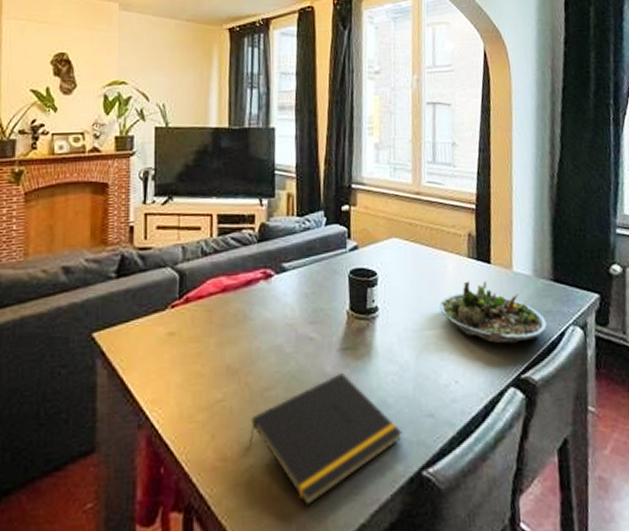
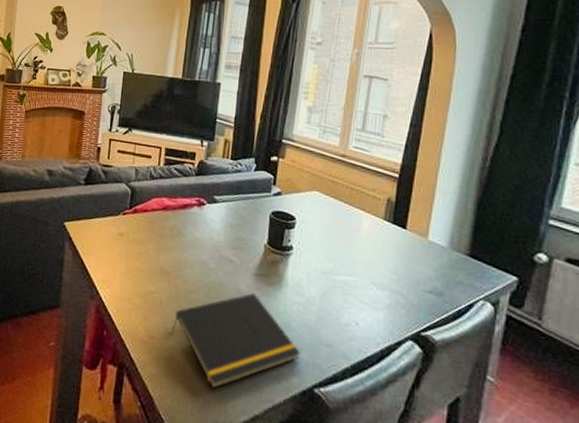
succulent planter: present [439,281,547,343] -> none [350,240,456,304]

